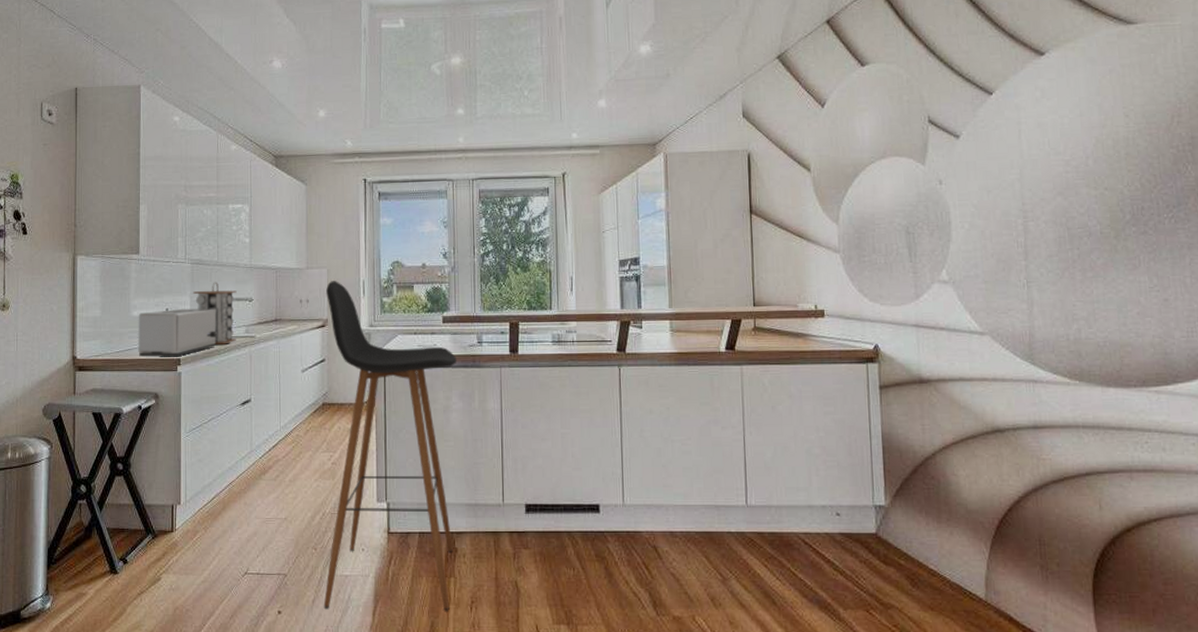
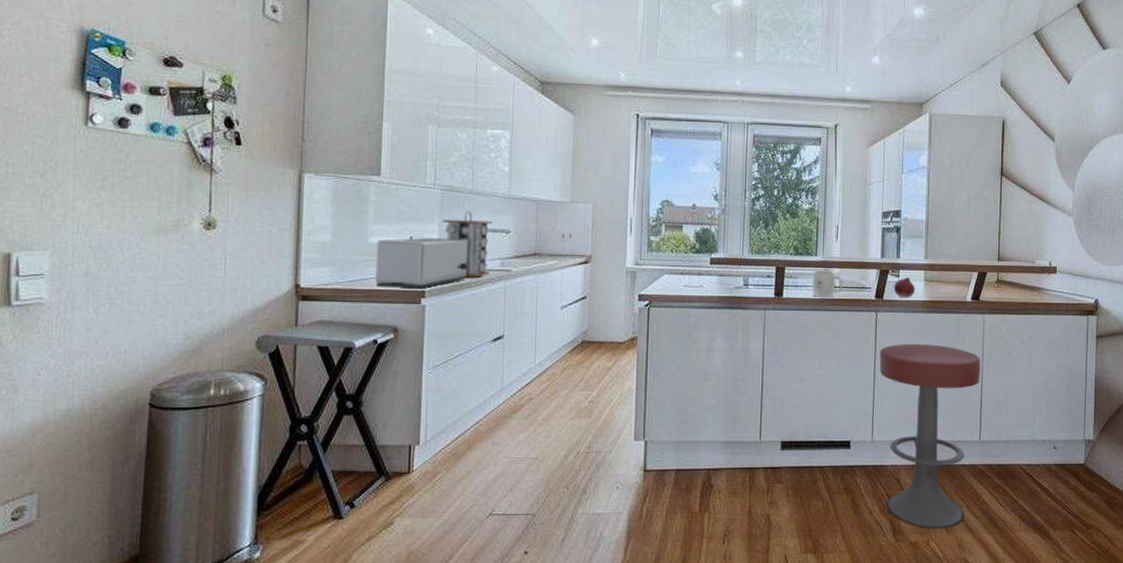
bar stool: present [323,281,458,611] -> none [573,216,723,547]
mug: none [549,324,581,354] -> present [812,270,843,298]
bar stool: none [626,400,742,603] -> present [879,344,981,529]
fruit: none [636,328,661,351] -> present [894,277,915,298]

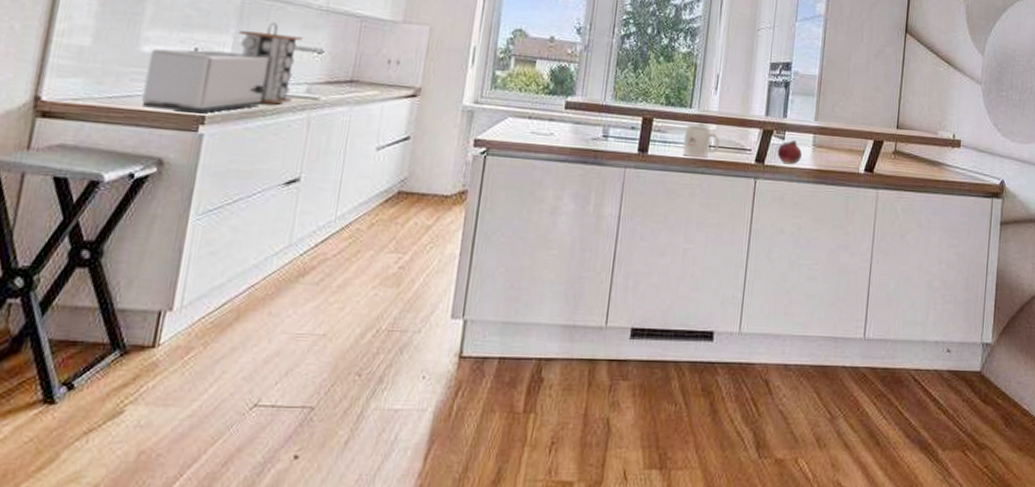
bar stool: present [879,344,981,529] -> none [751,218,871,444]

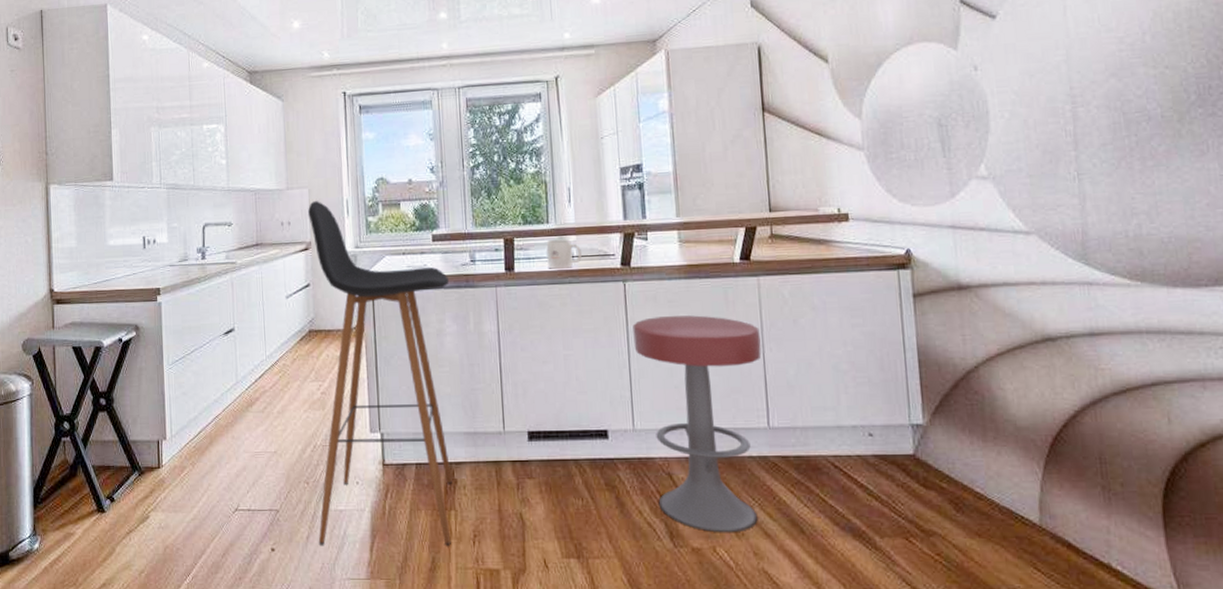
toaster: present [142,48,270,114] -> none [114,234,196,288]
spice rack: present [238,22,303,105] -> none [170,206,217,274]
bar stool: none [359,42,576,454] -> present [308,201,453,546]
bar stool: none [751,218,871,444] -> present [632,315,762,533]
fruit: present [777,140,802,165] -> none [642,240,668,264]

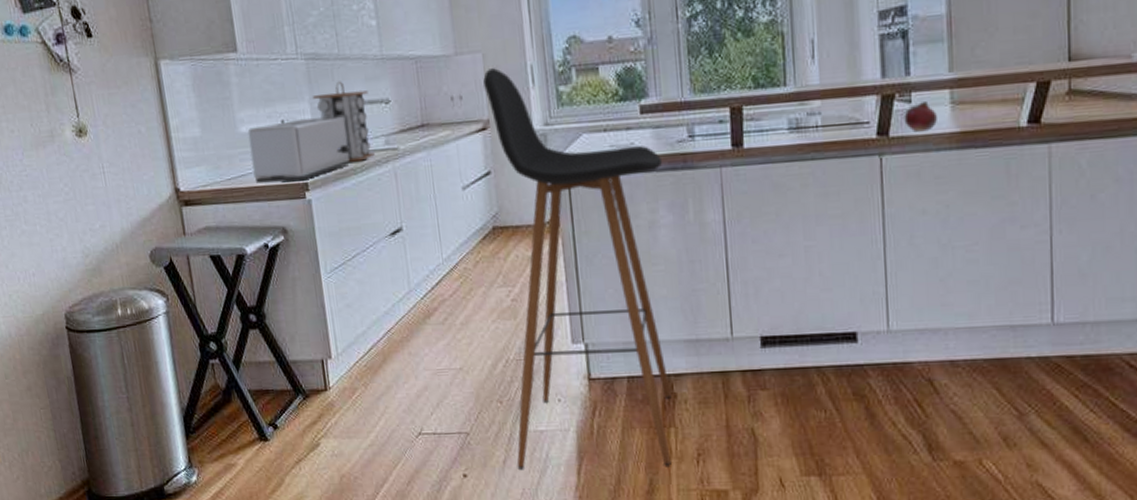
toaster: none [114,234,196,288] -> present [247,116,350,183]
spice rack: none [170,206,217,274] -> present [312,81,375,164]
mug: present [546,238,582,270] -> none [783,104,828,144]
bar stool: present [632,315,762,533] -> none [890,193,1049,444]
fruit: none [642,240,668,264] -> present [904,102,937,132]

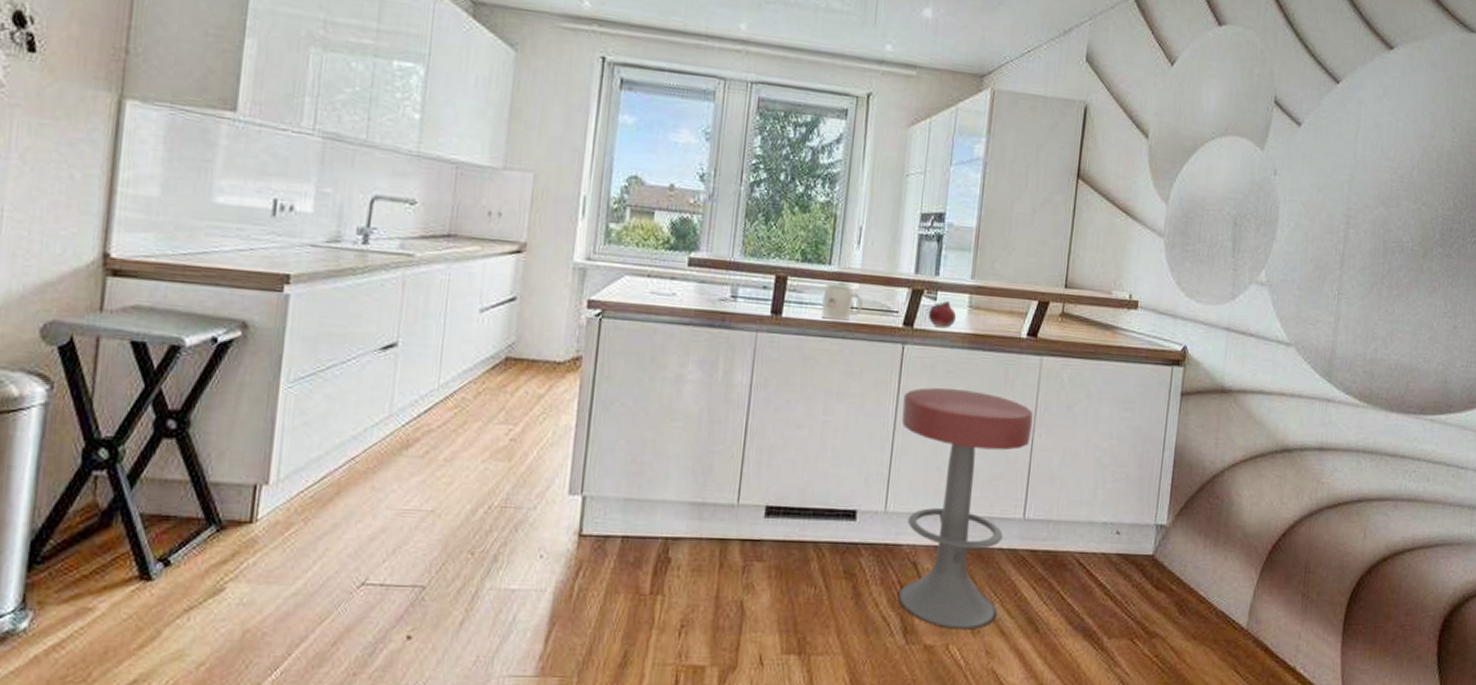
toaster: present [247,116,350,183] -> none [220,199,357,272]
spice rack: present [312,81,375,164] -> none [321,169,392,262]
bar stool: present [483,68,671,469] -> none [475,191,702,637]
mug: none [783,104,828,144] -> present [821,284,862,322]
bar stool: none [890,193,1049,444] -> present [897,387,1033,630]

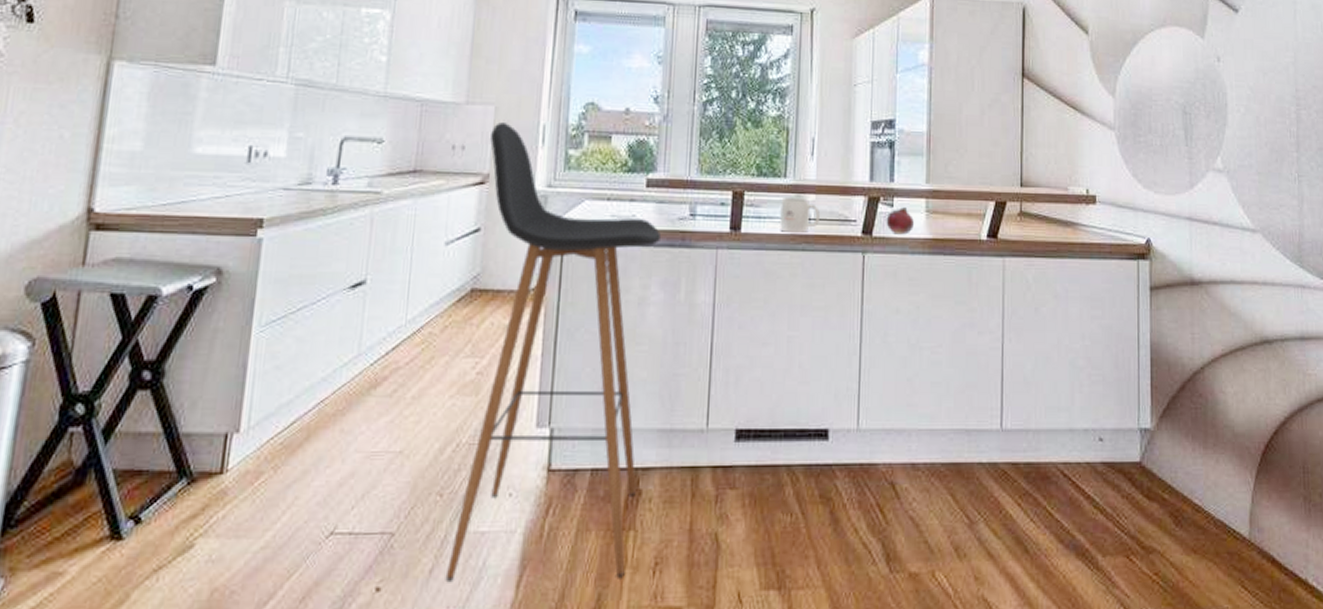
bar stool: none [475,191,702,637] -> present [445,122,662,581]
bar stool: present [897,387,1033,630] -> none [867,296,1001,554]

